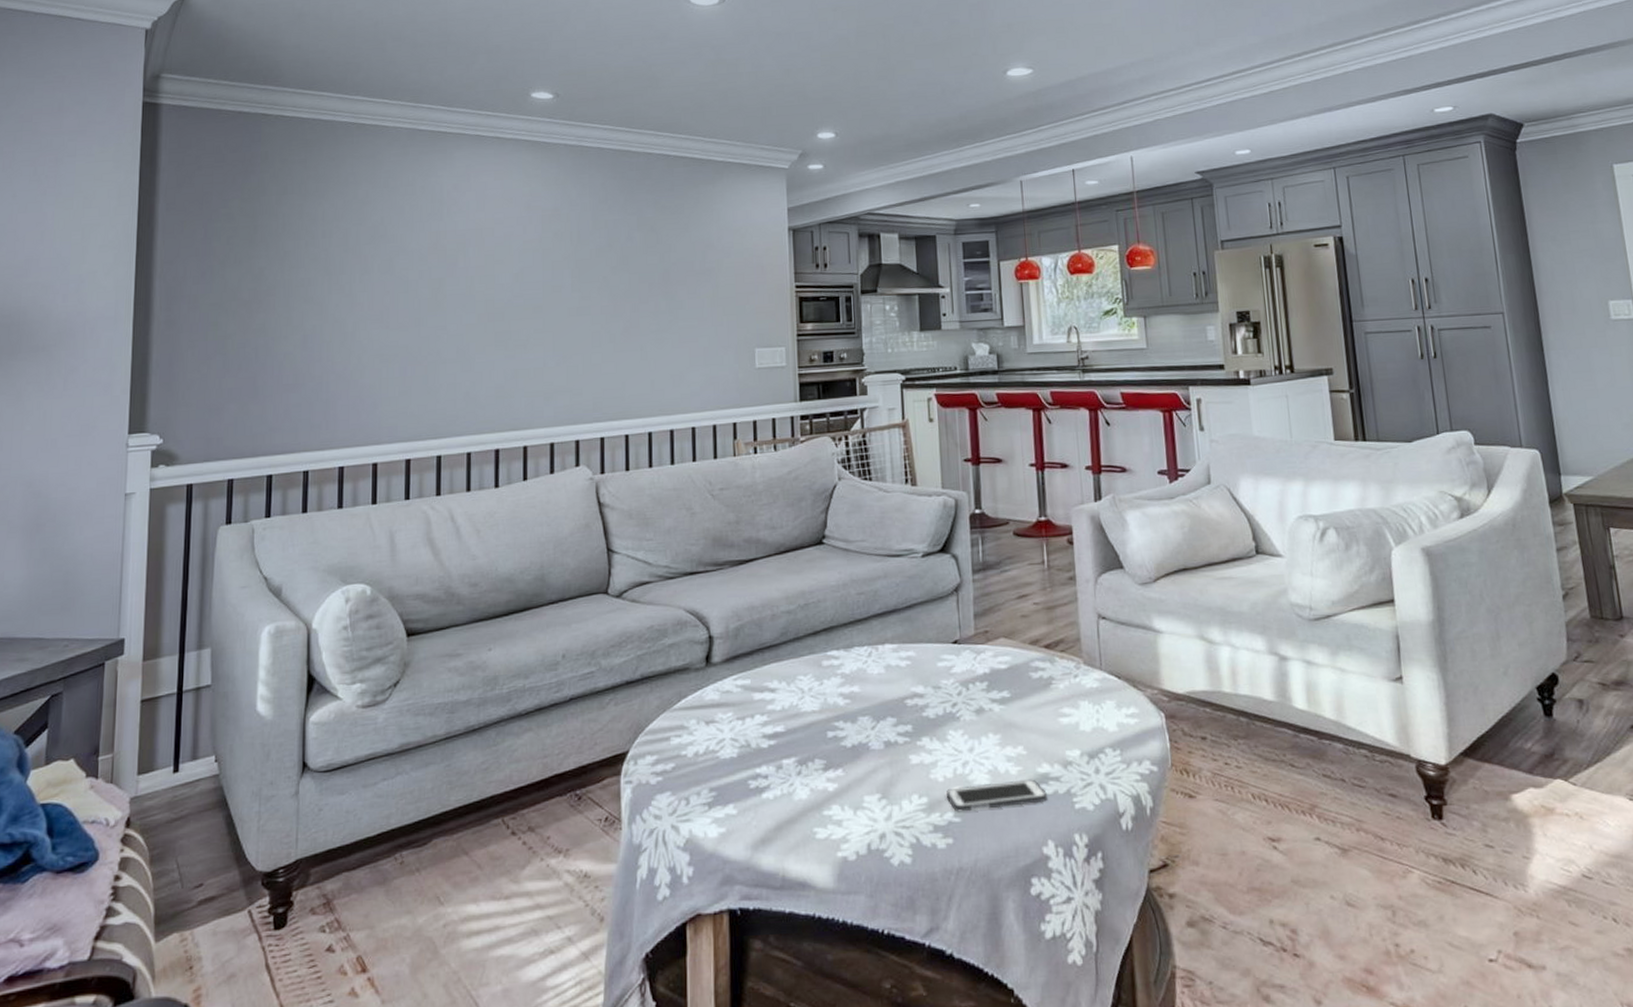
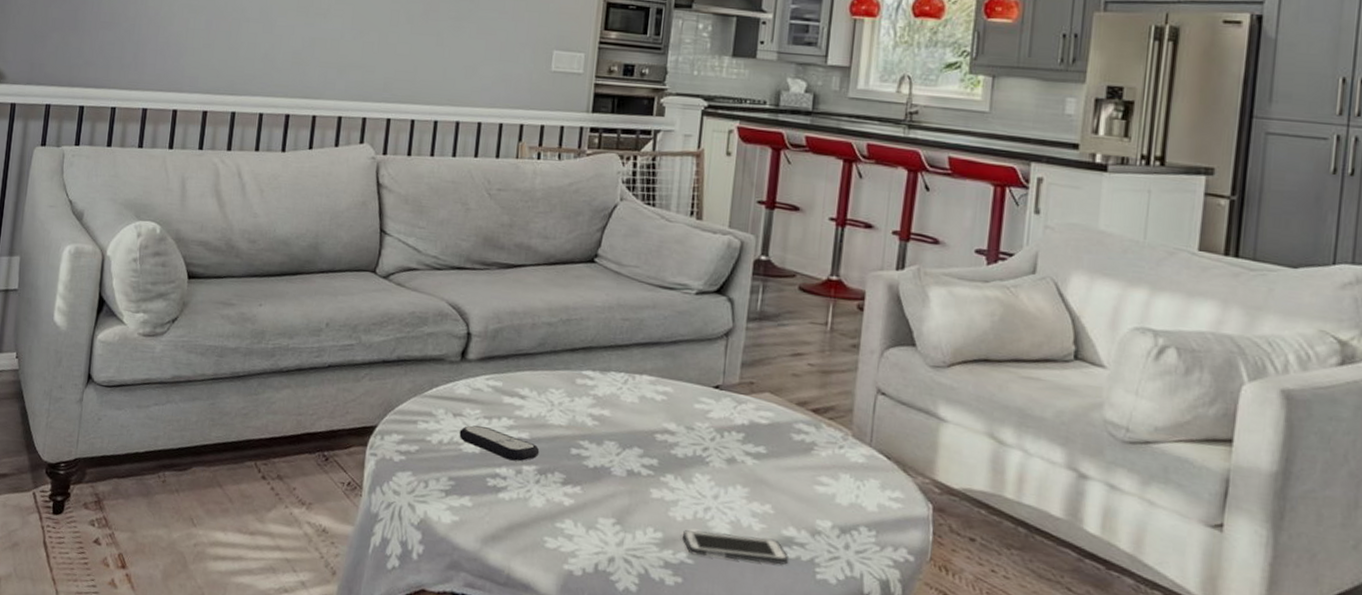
remote control: none [714,728,797,757] -> present [459,425,540,461]

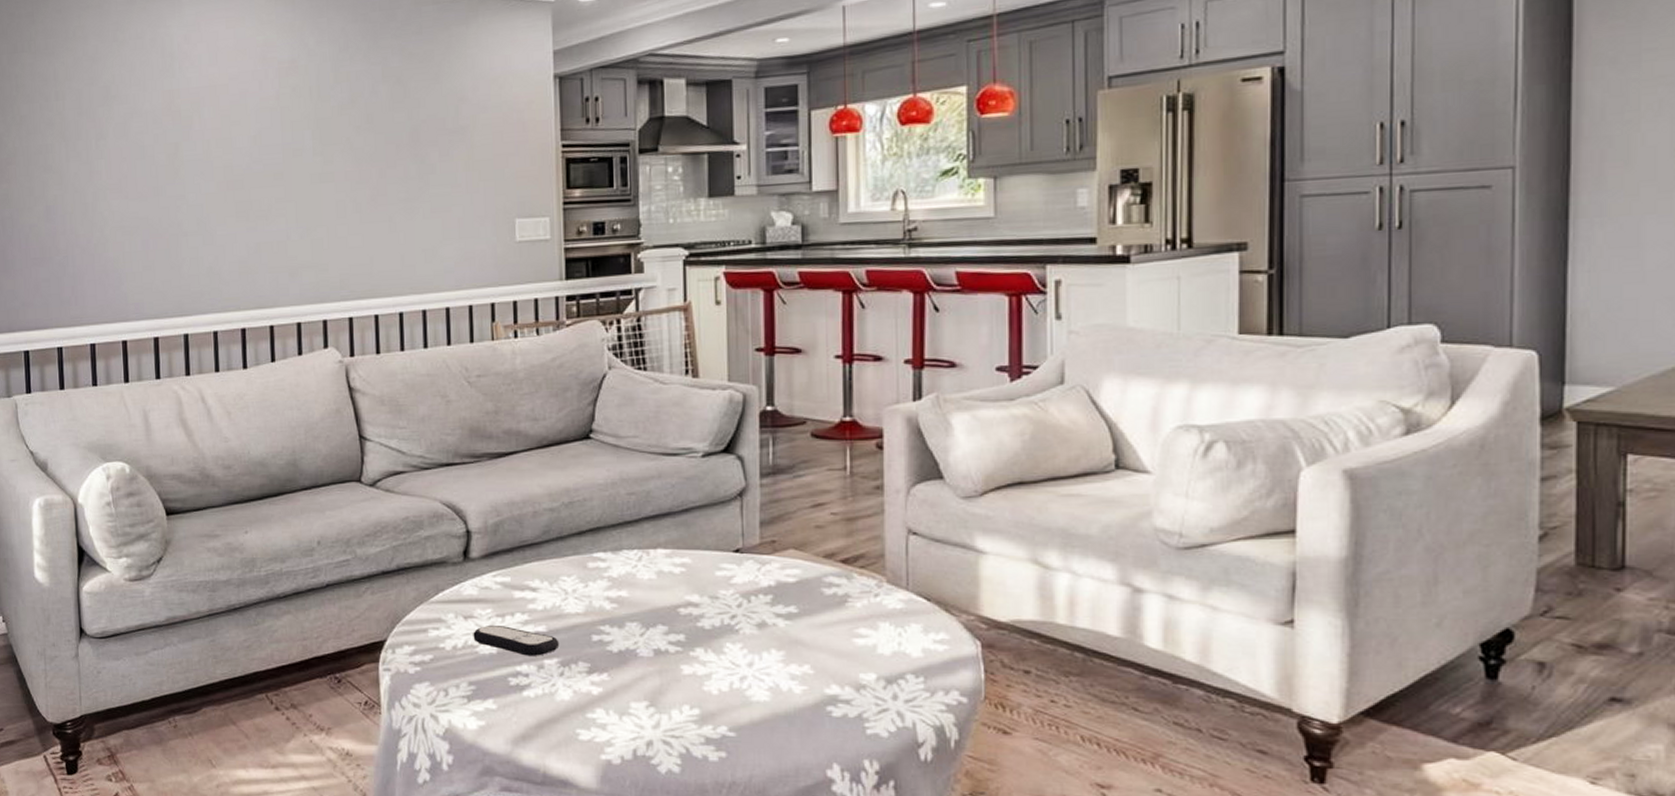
cell phone: present [682,530,788,565] -> none [720,699,835,727]

